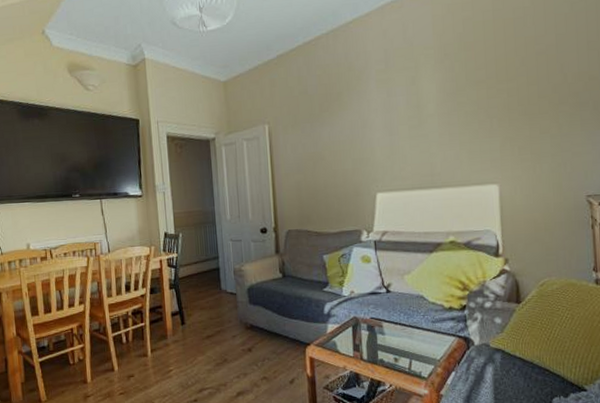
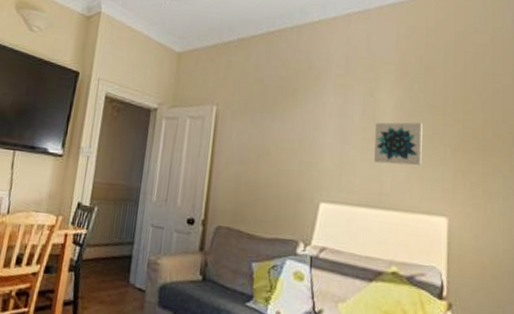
wall art: none [420,100,469,147] -> present [374,122,423,166]

